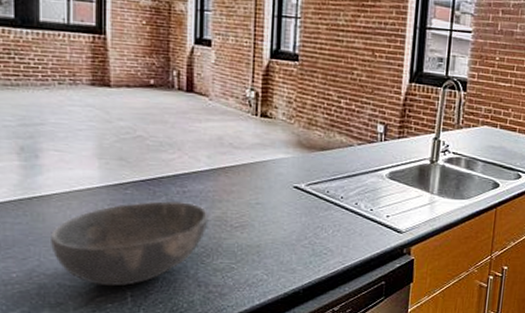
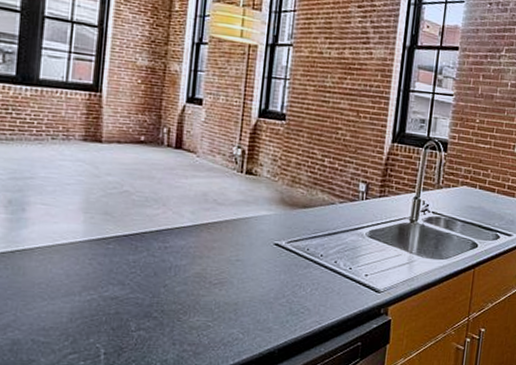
bowl: present [51,201,209,287] -> none [29,256,189,344]

